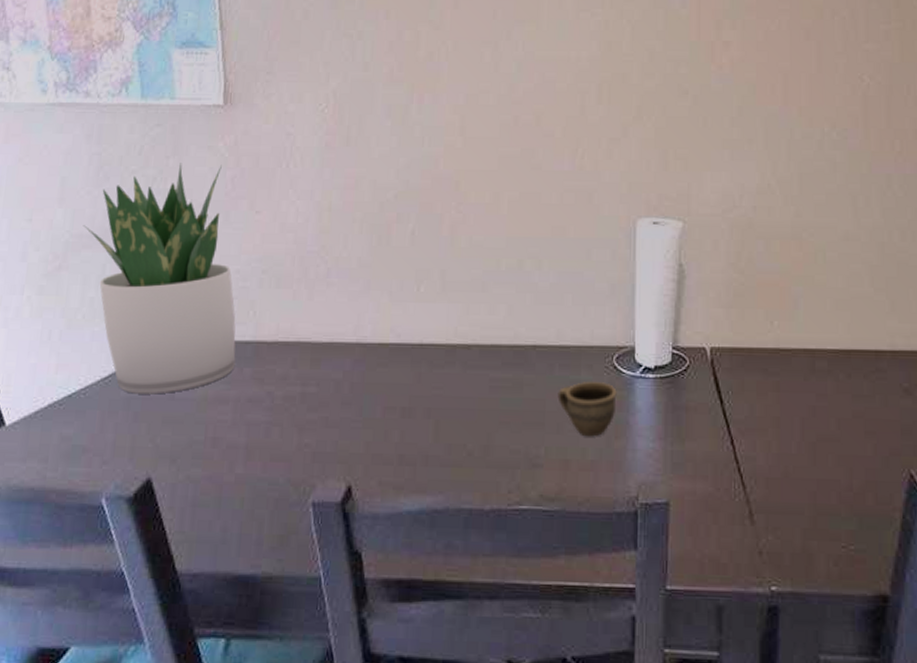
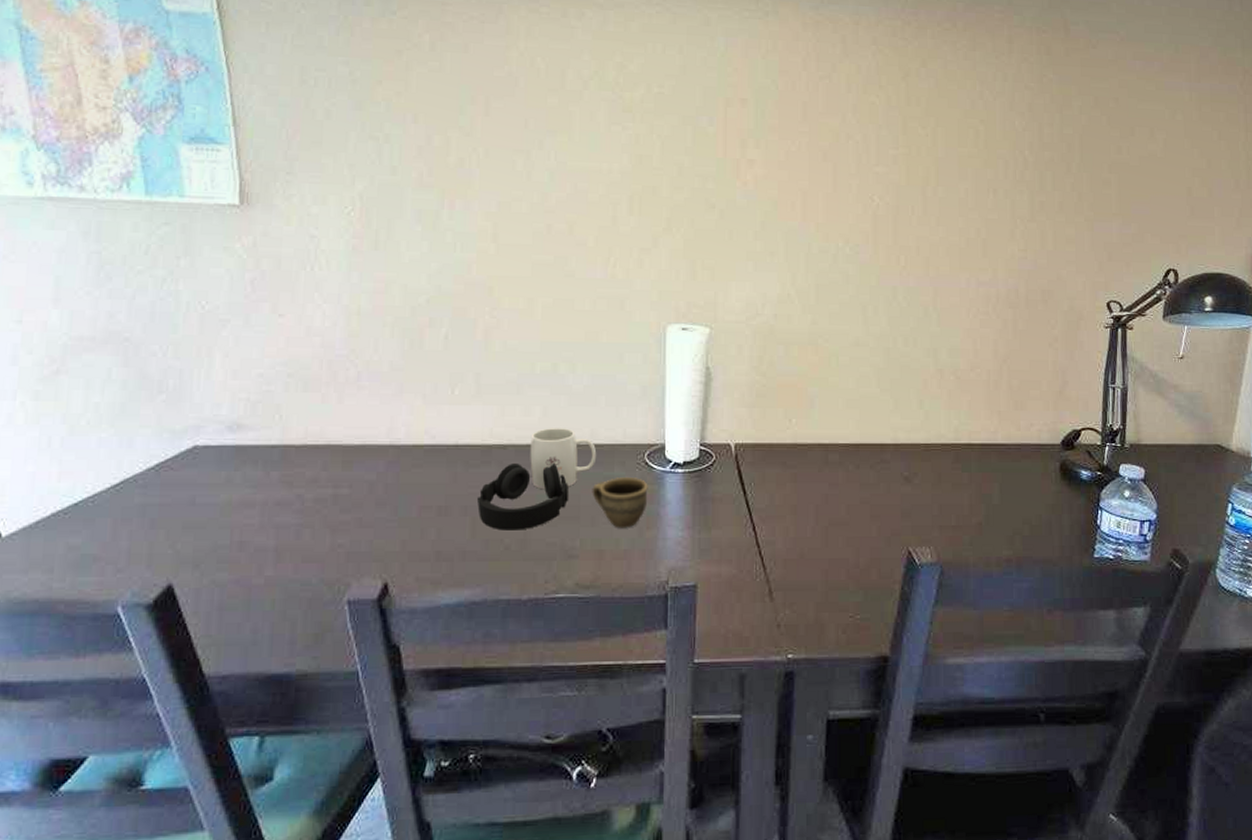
planter: present [83,163,236,395] -> none [83,263,262,500]
headphones: none [440,365,534,436] -> present [476,464,570,531]
mug: none [494,328,563,393] -> present [530,428,597,490]

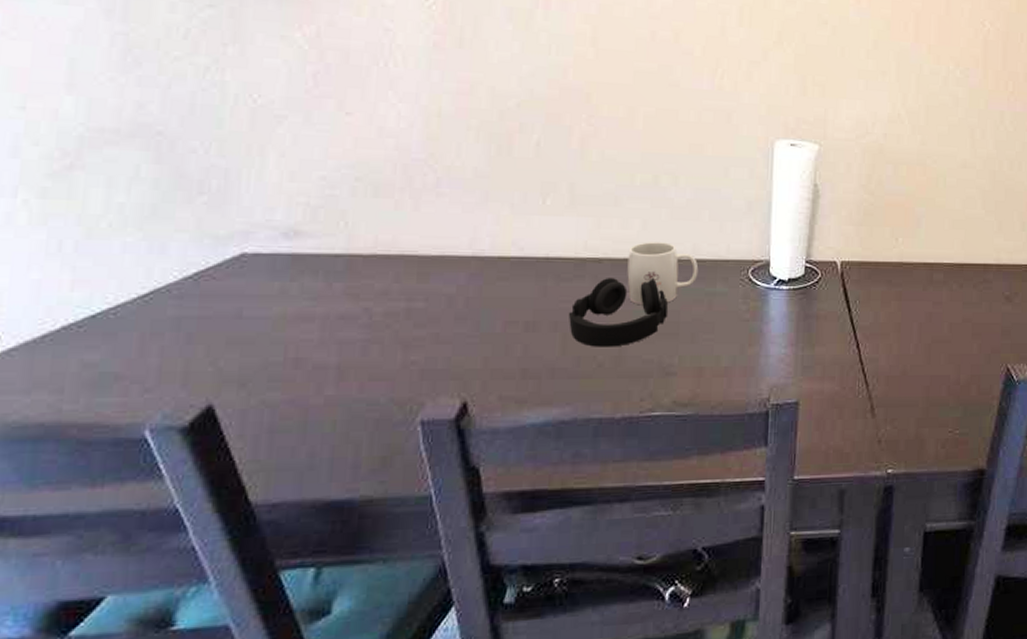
cup: present [592,478,648,528] -> none [692,294,752,345]

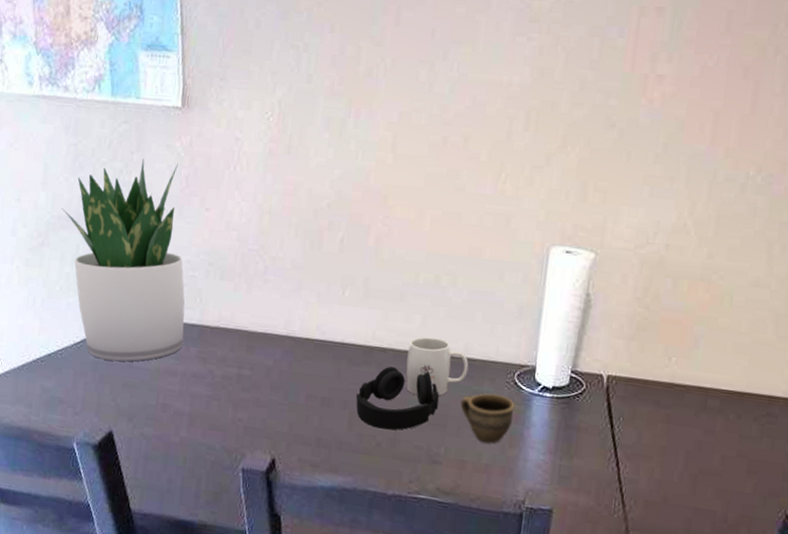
planter: none [104,52,323,313] -> present [61,158,185,362]
cup: none [692,294,752,345] -> present [460,393,515,443]

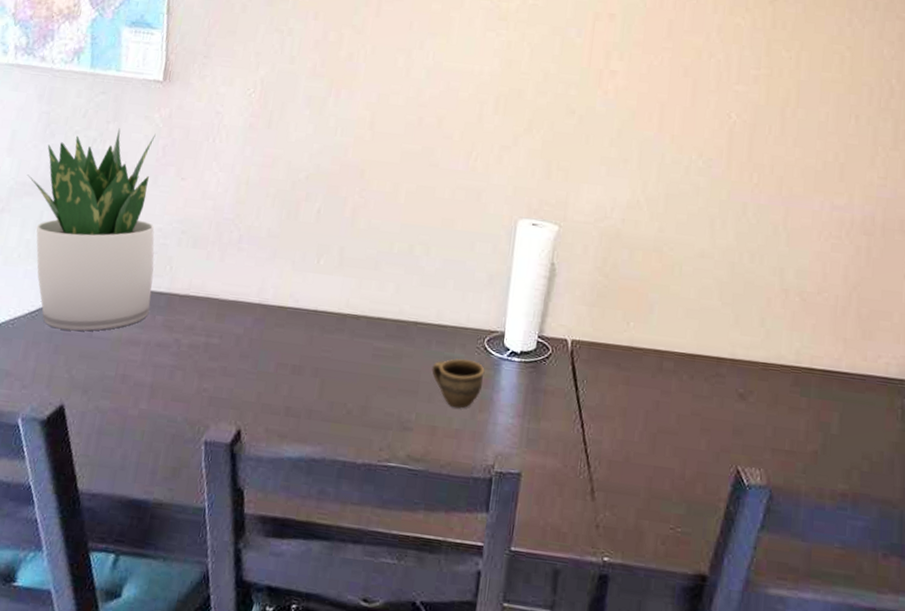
headphones: present [355,366,439,430] -> none [327,333,411,397]
mug: present [406,337,469,396] -> none [378,304,441,362]

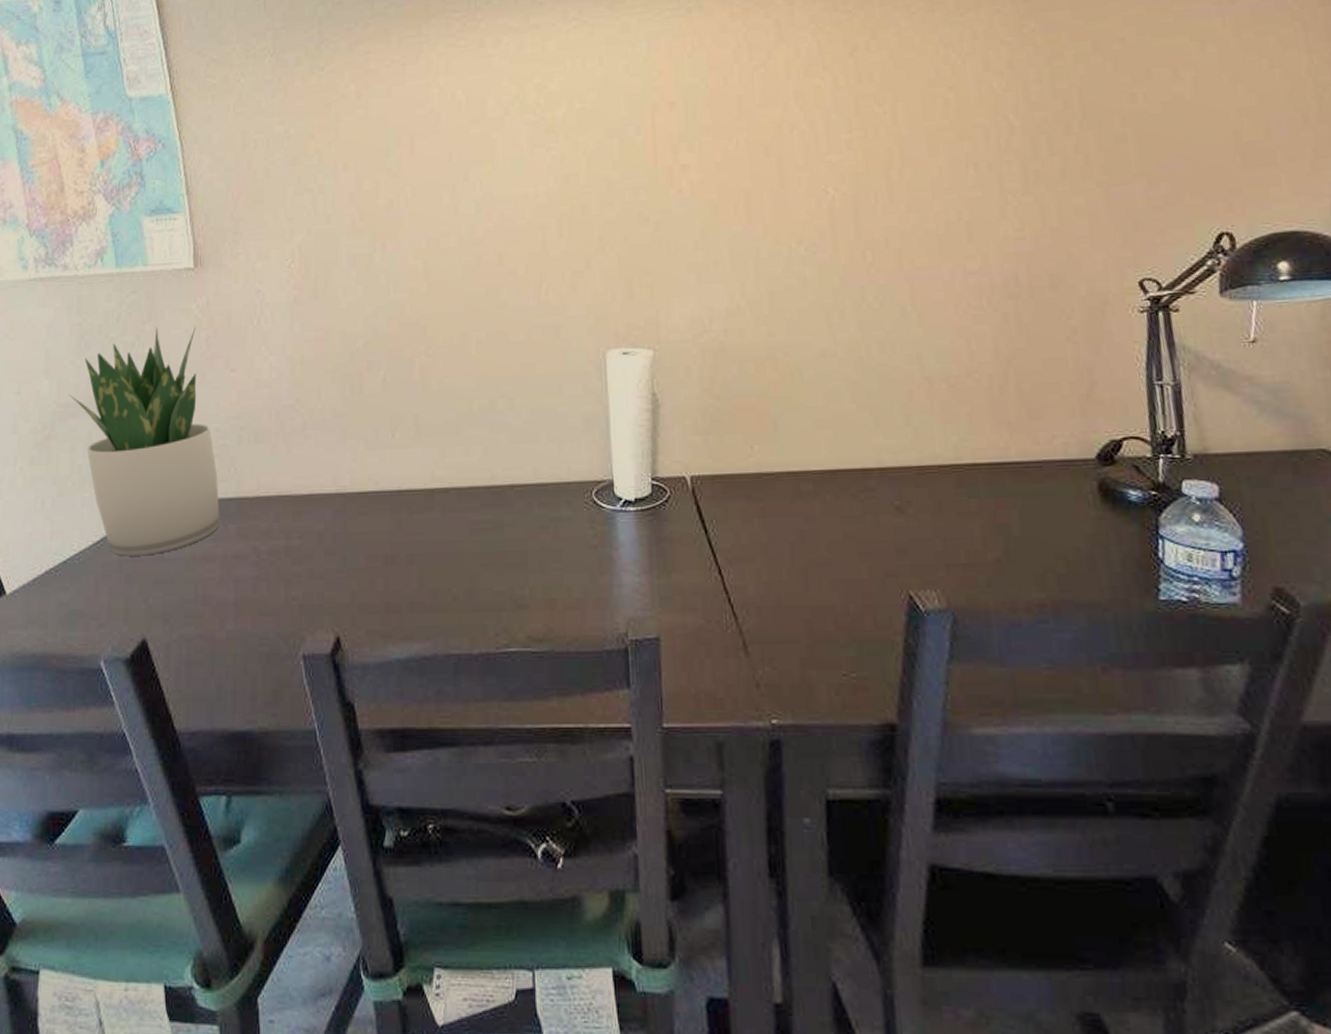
cup: present [432,359,485,408] -> none [538,518,599,575]

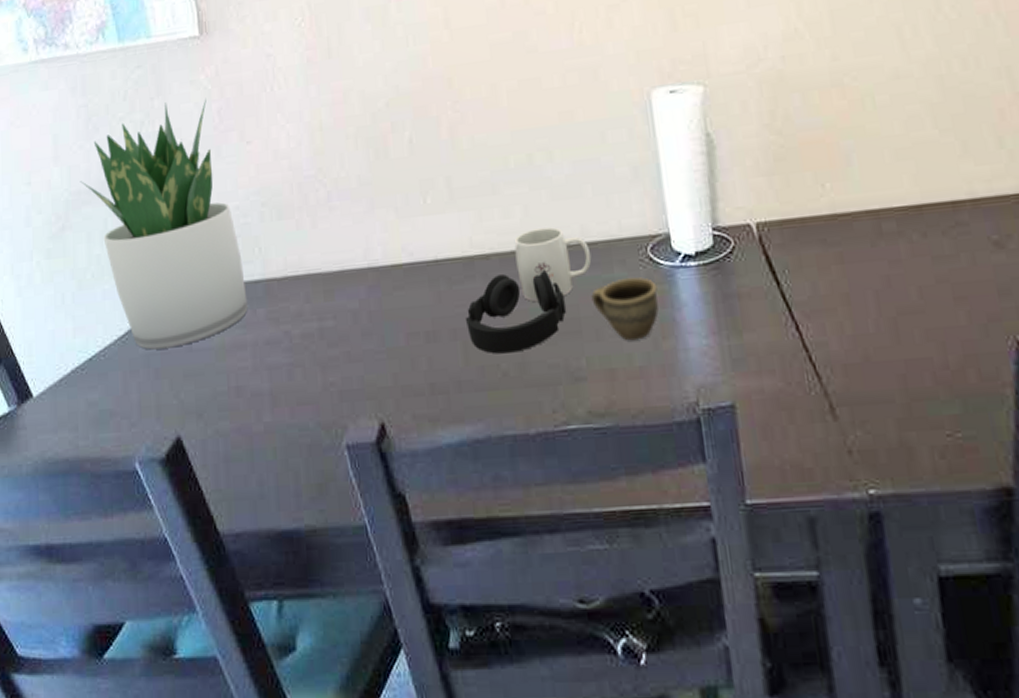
headphones: none [422,506,516,580] -> present [465,270,567,354]
mug: none [472,468,542,535] -> present [514,227,592,303]
cup: none [538,518,599,575] -> present [591,277,659,341]

